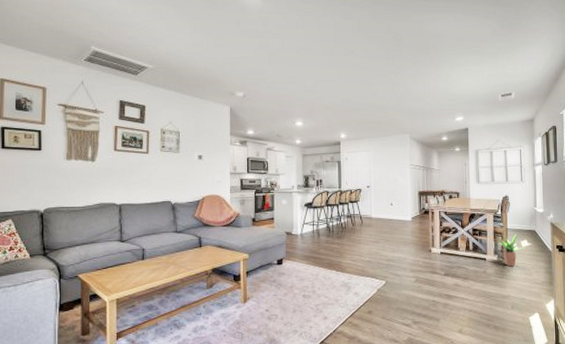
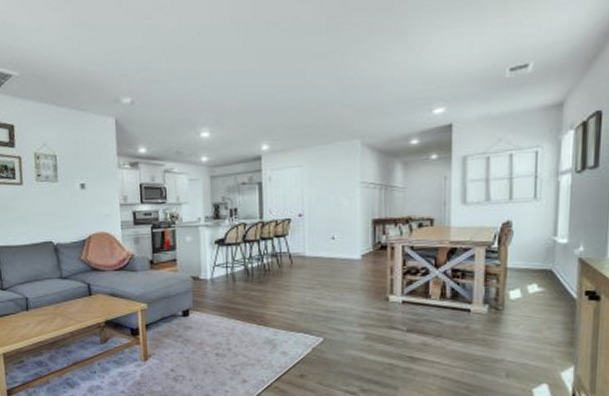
potted plant: present [496,233,527,267] -> none [488,274,536,321]

